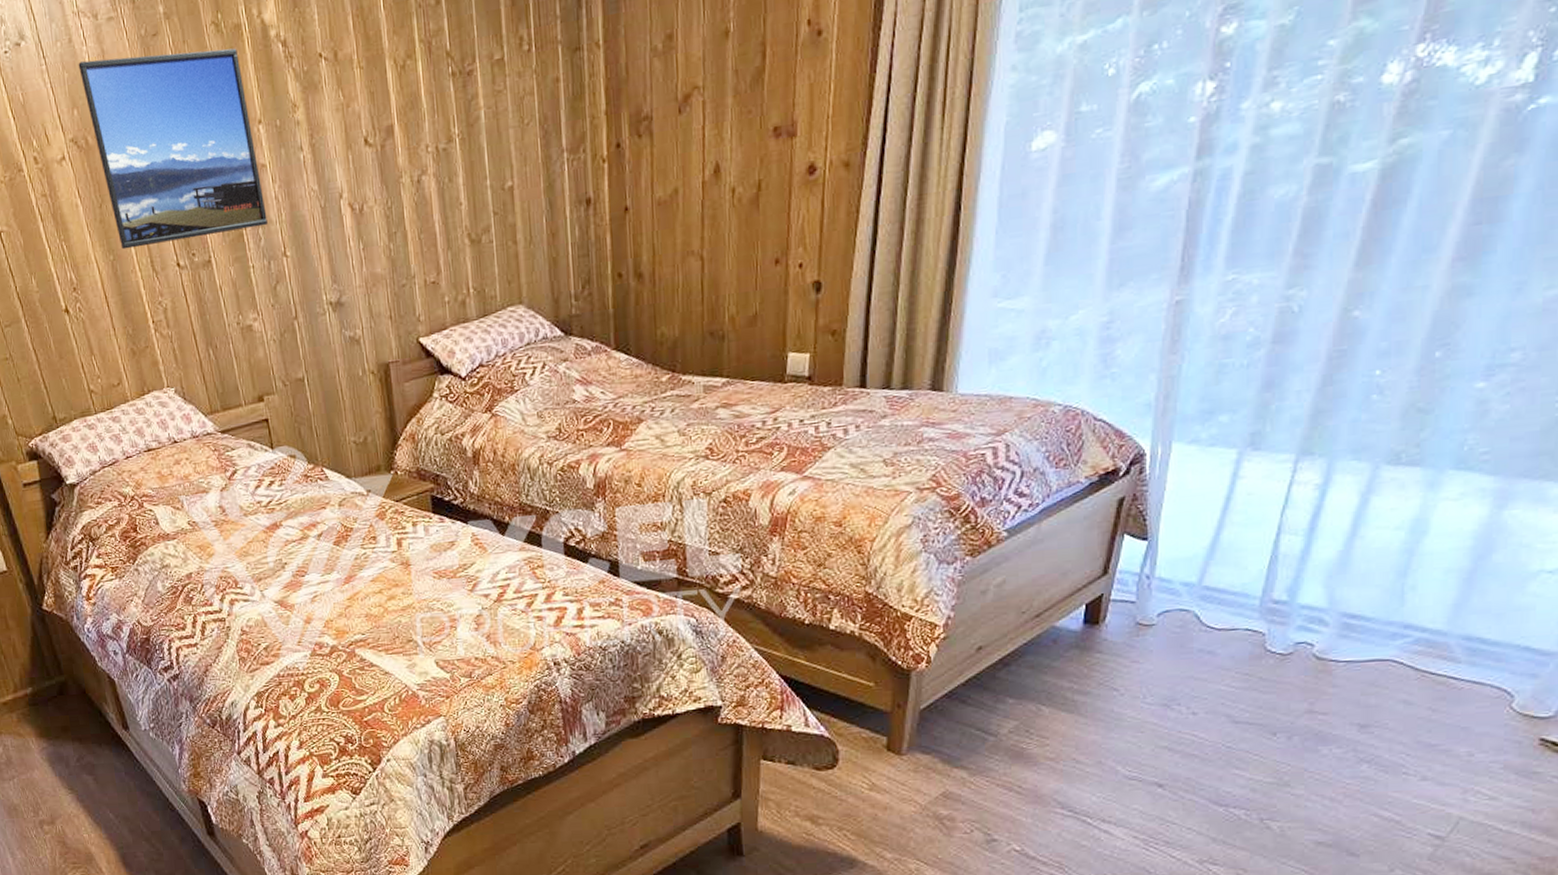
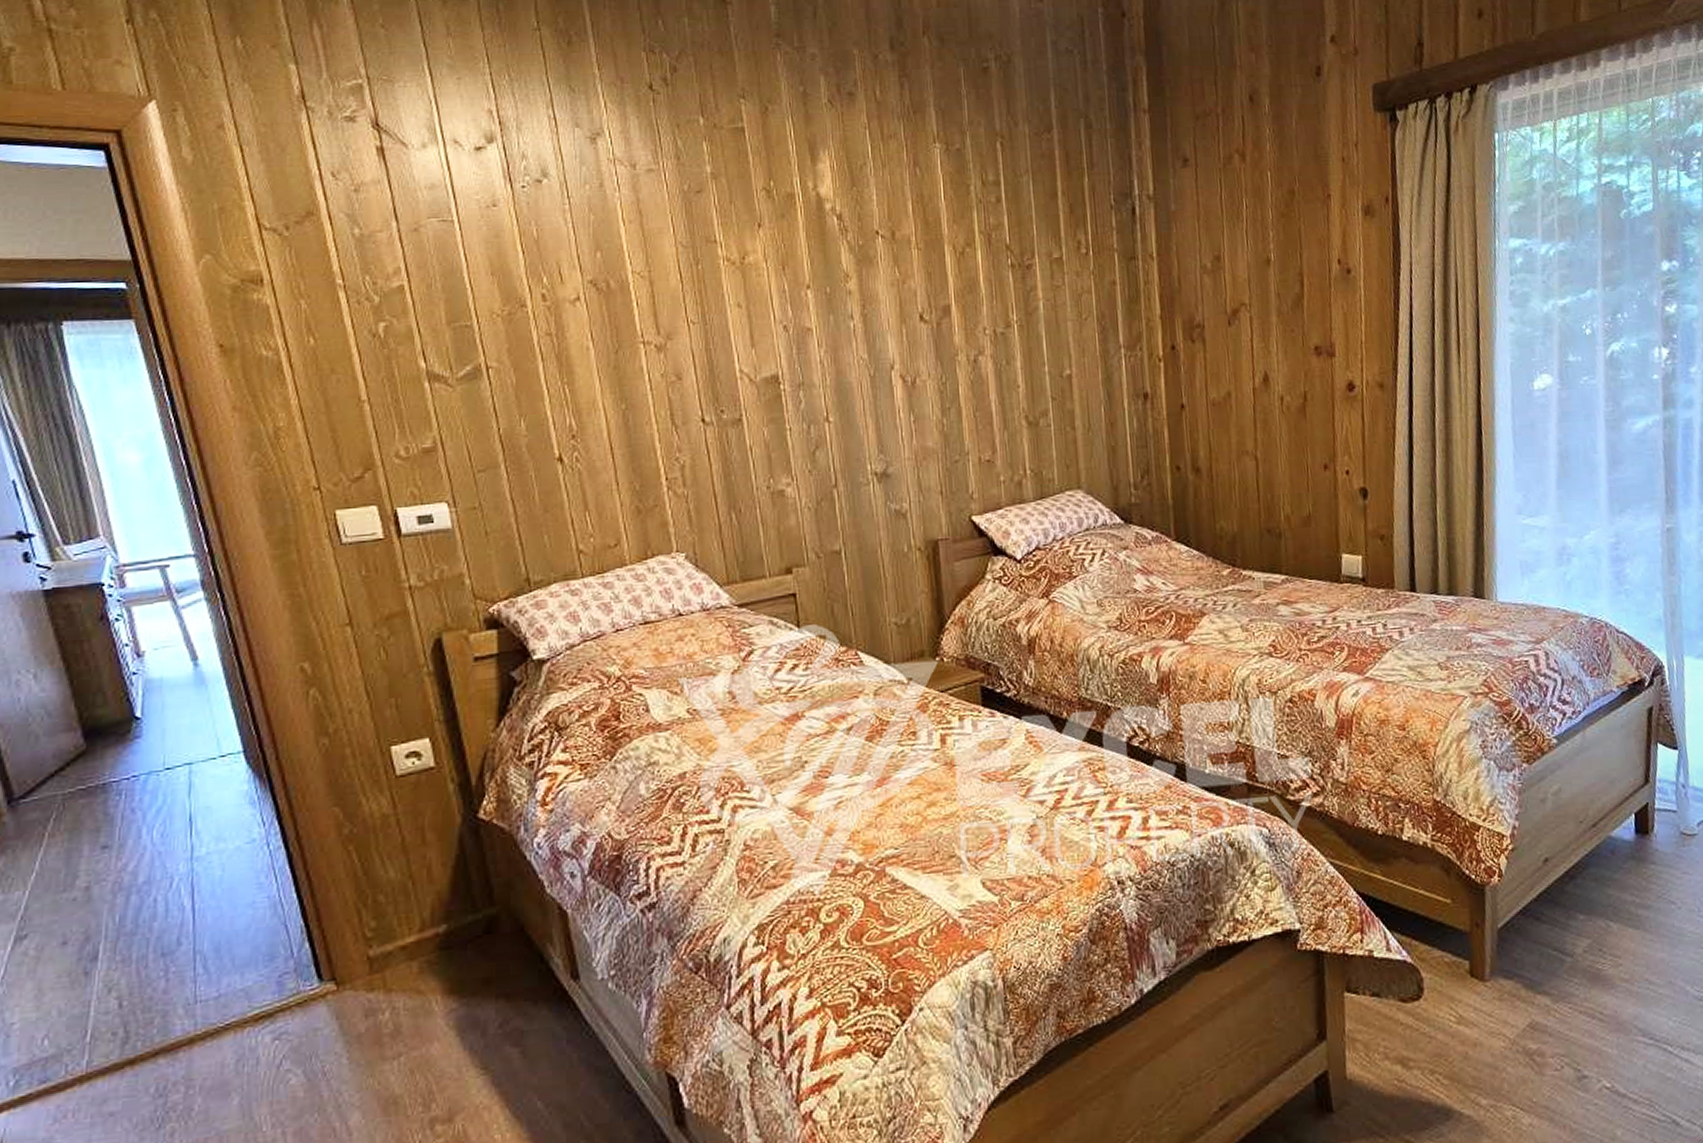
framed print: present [78,48,268,250] -> none [608,207,810,399]

